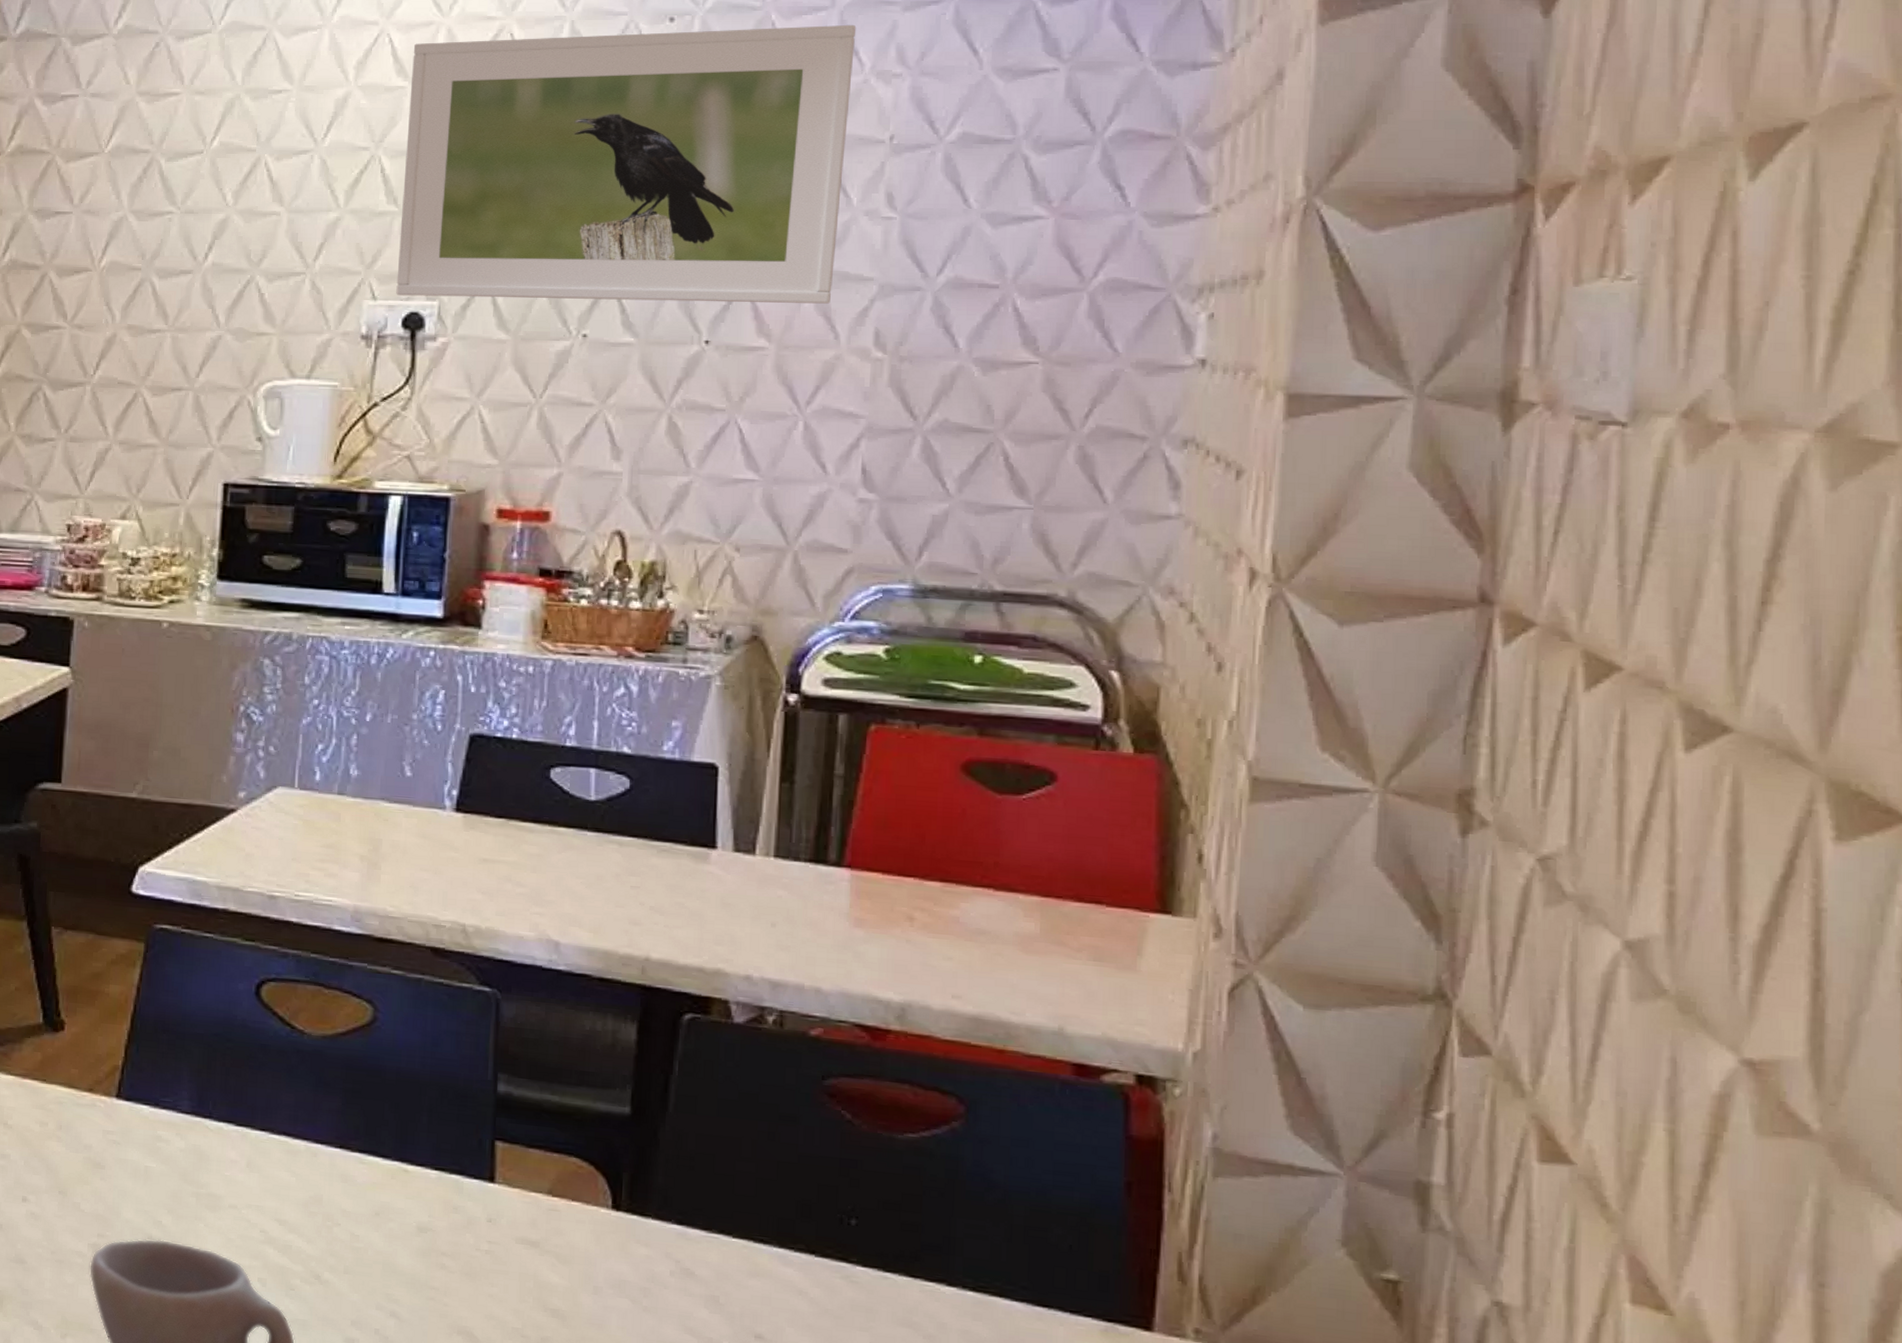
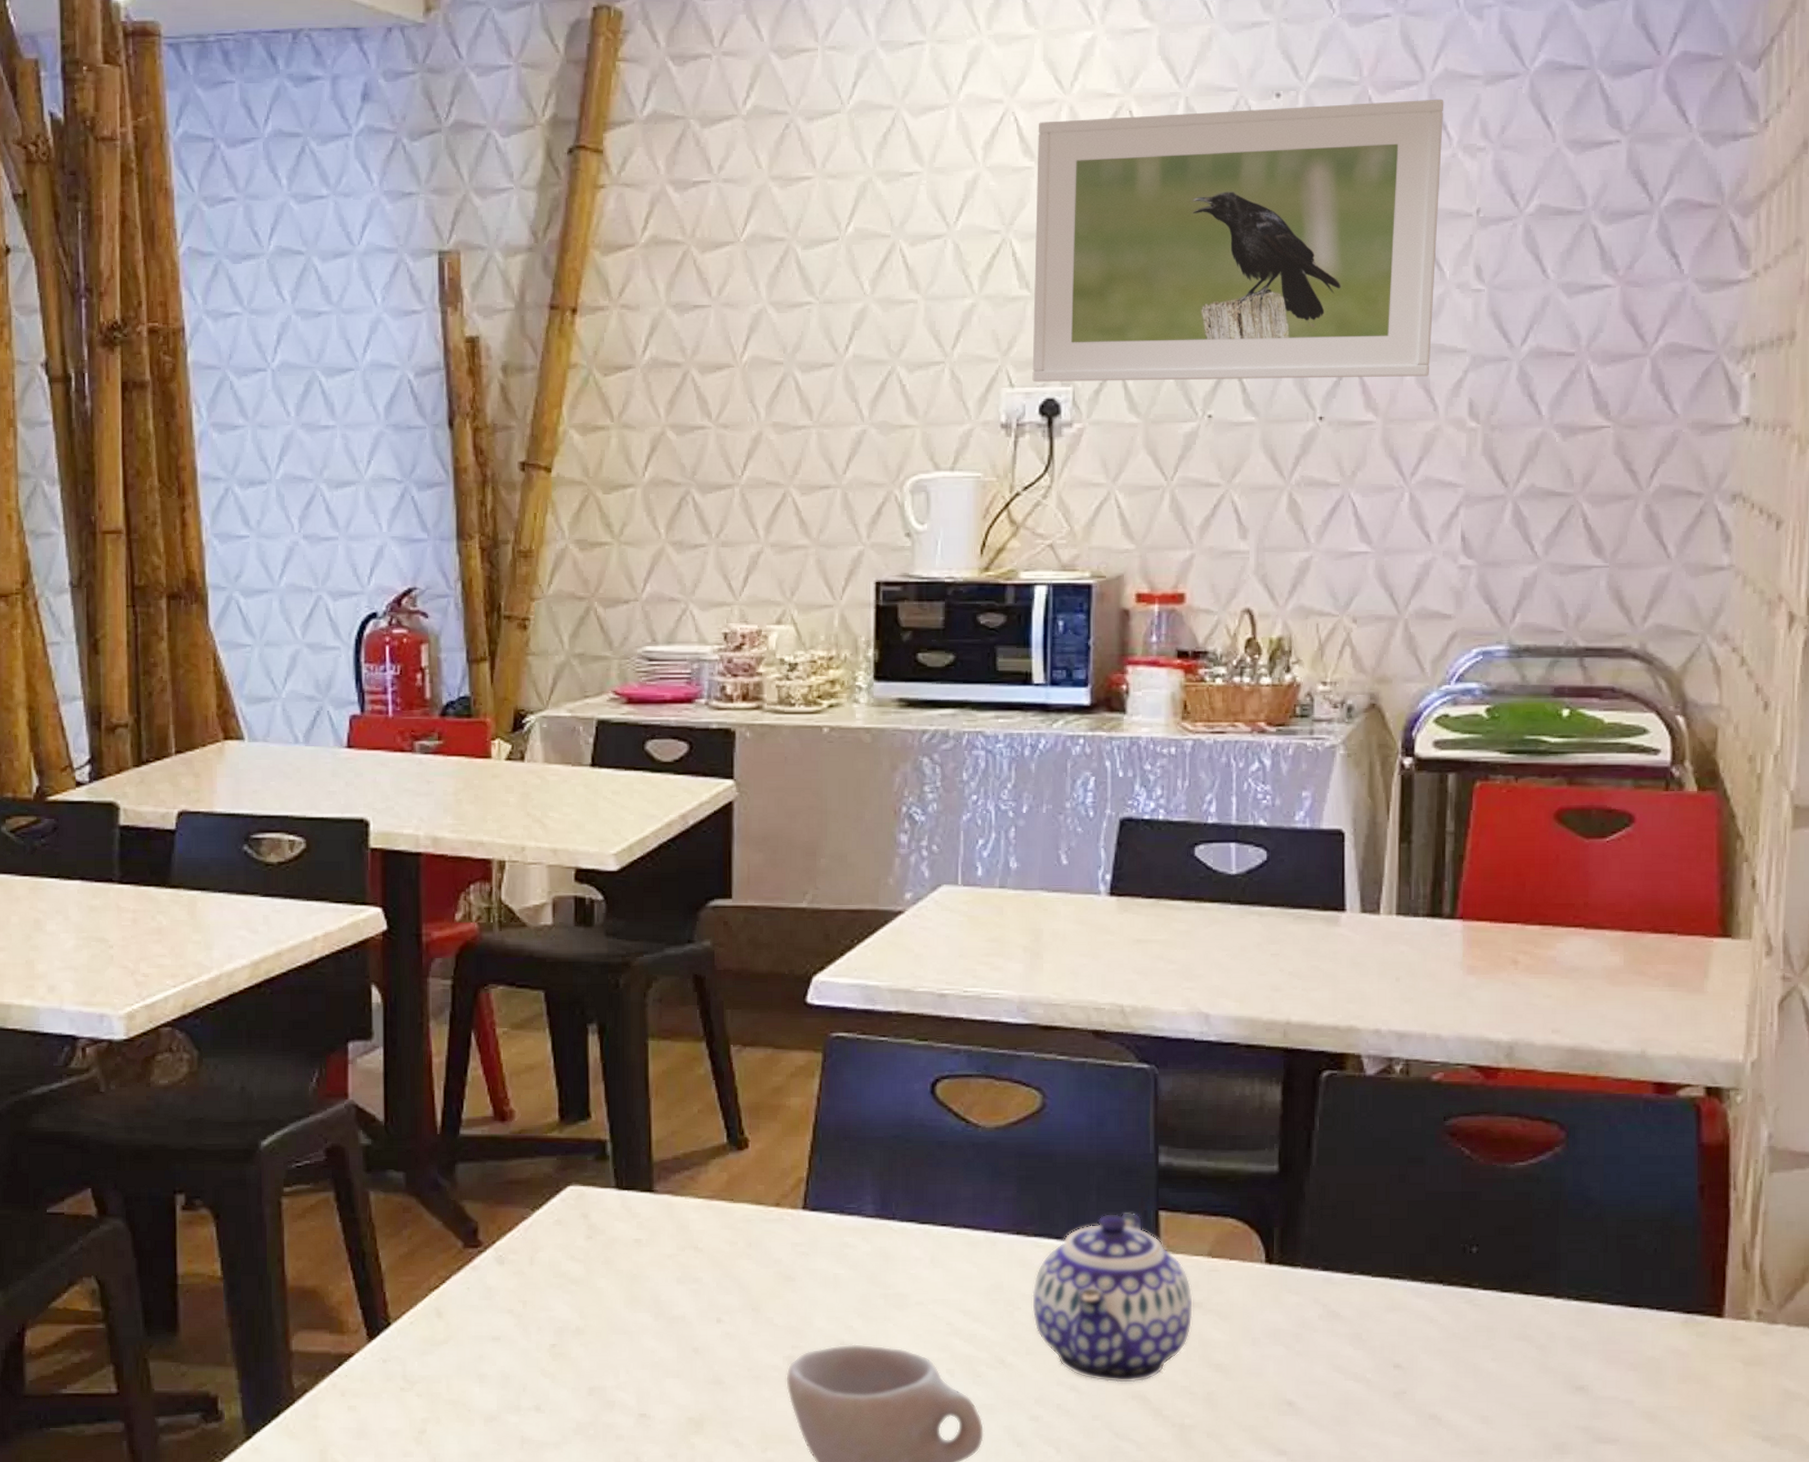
teapot: none [352,1137,530,1318] -> present [1031,1212,1194,1384]

